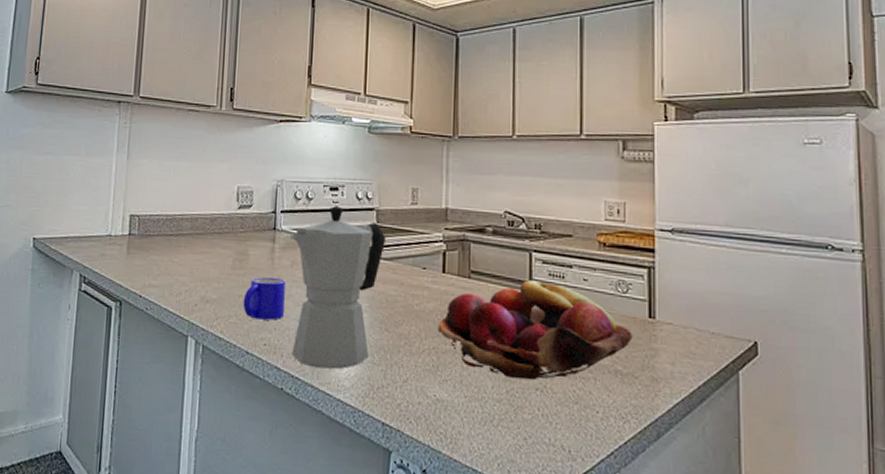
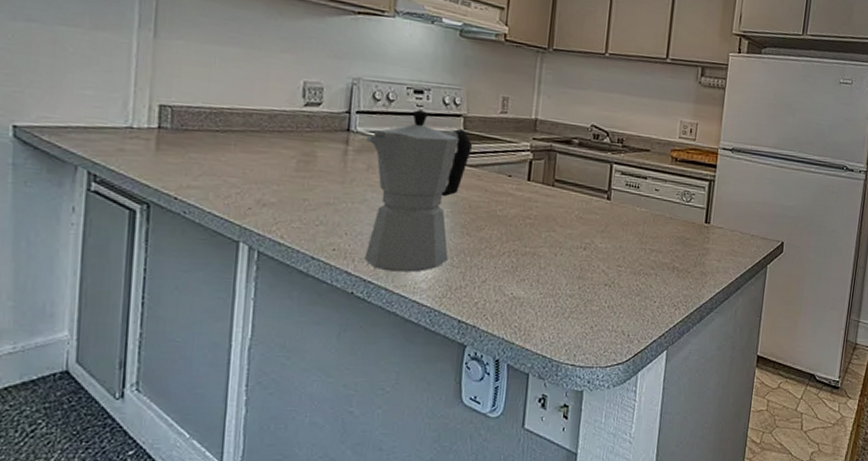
mug: present [243,277,285,320] -> none [308,180,360,225]
fruit basket: present [438,280,633,381] -> none [519,189,691,277]

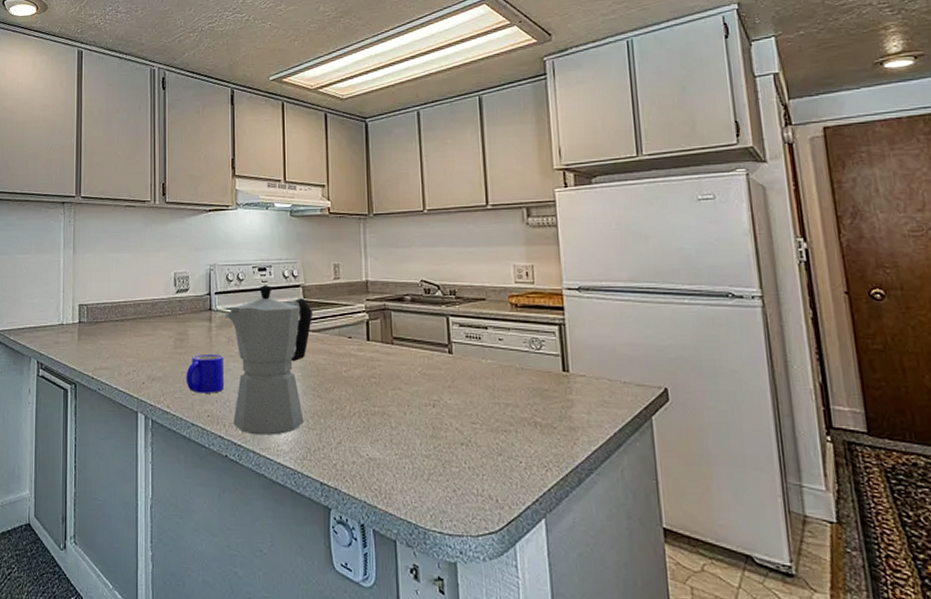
mug: none [308,180,360,225] -> present [186,355,224,393]

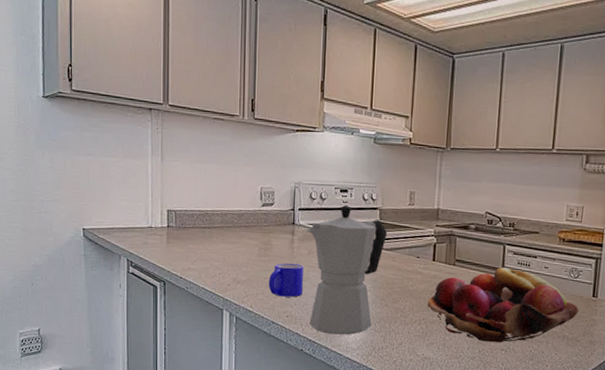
fruit basket: none [366,343,549,436] -> present [427,267,579,343]

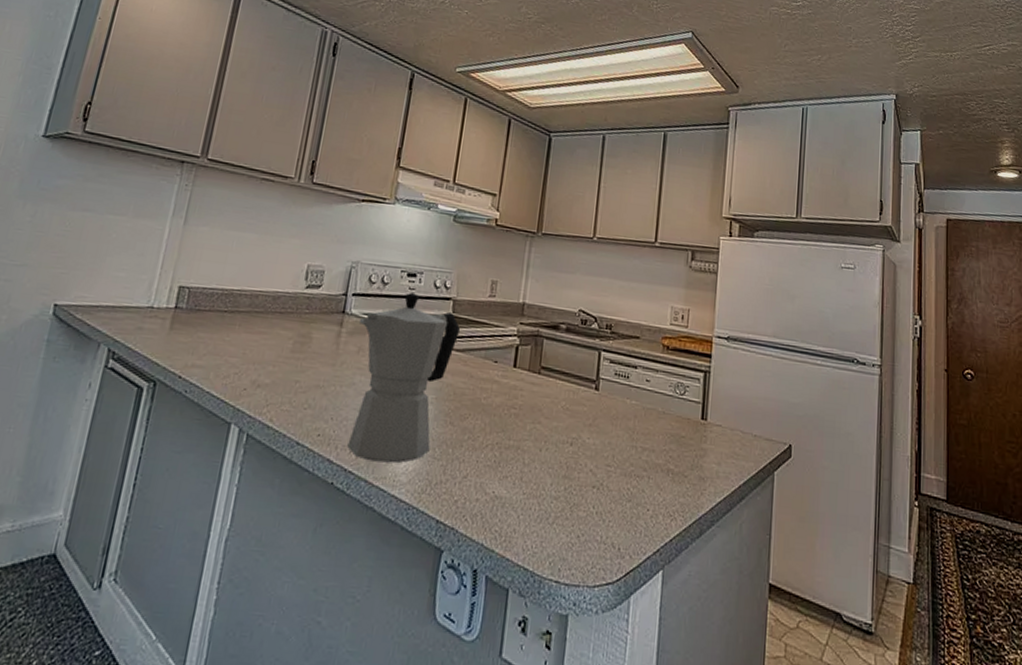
mug: present [268,263,303,297] -> none [298,362,349,409]
fruit basket: present [427,267,579,343] -> none [503,378,686,478]

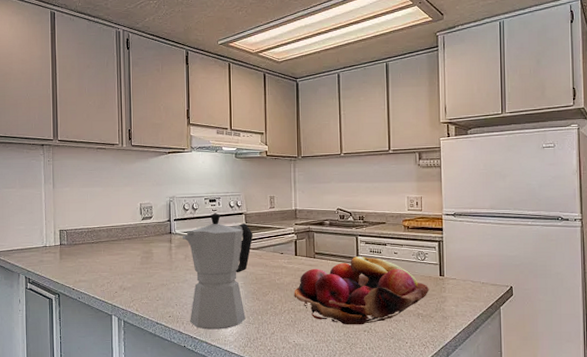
fruit basket: none [503,378,686,478] -> present [294,256,429,325]

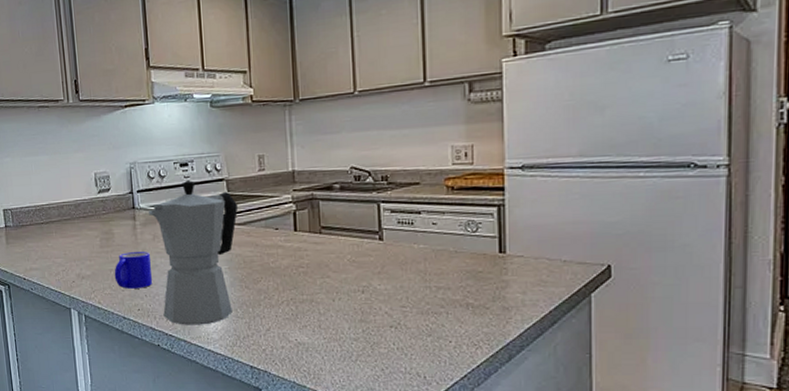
mug: none [151,269,182,299] -> present [114,252,152,289]
fruit basket: present [294,256,429,325] -> none [294,229,484,319]

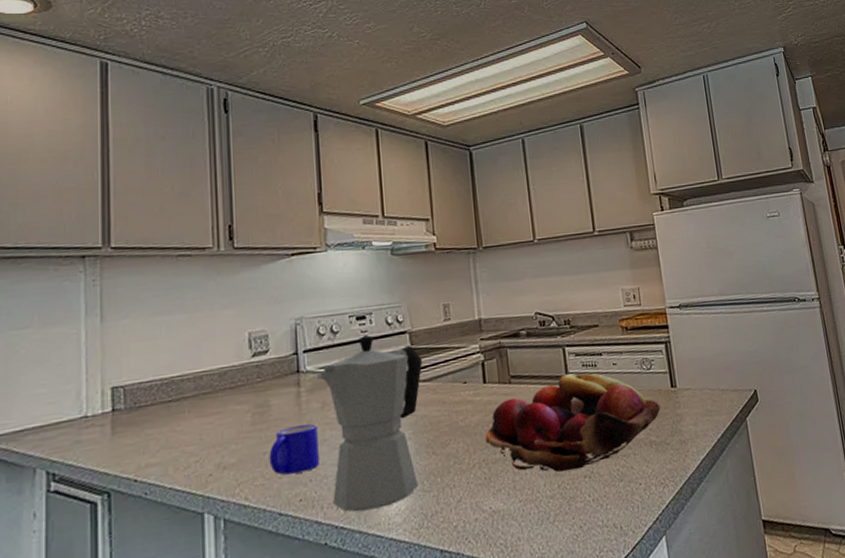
fruit basket: none [294,229,484,319] -> present [485,373,661,472]

